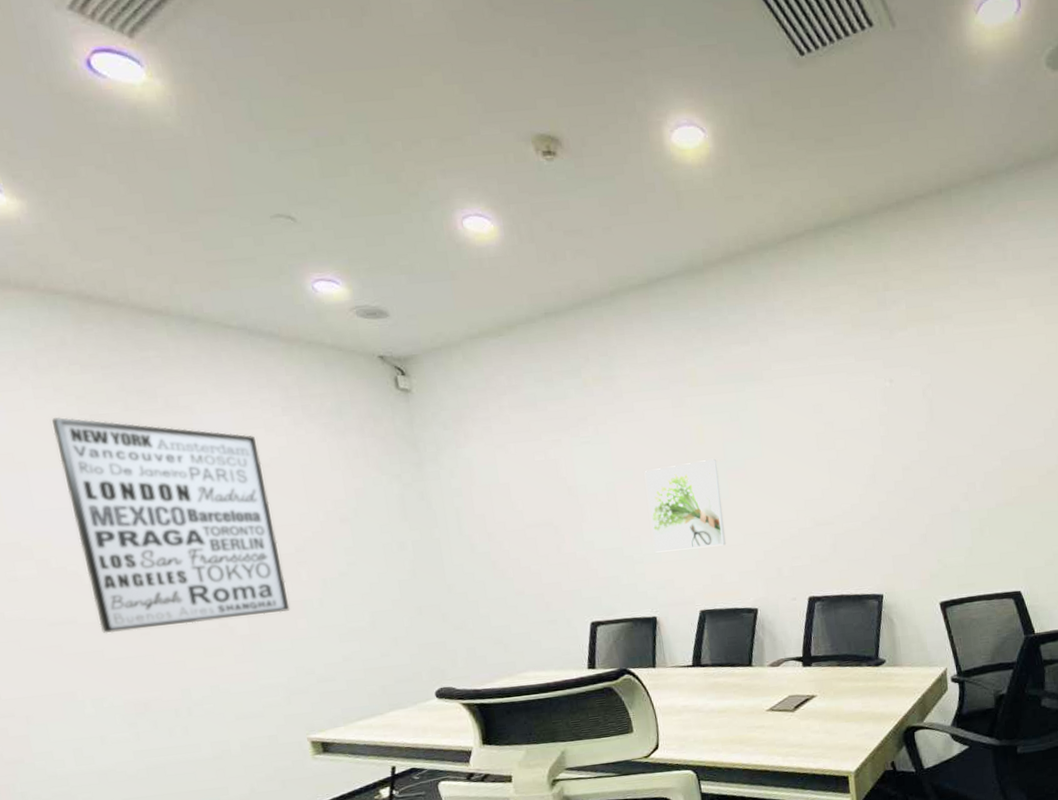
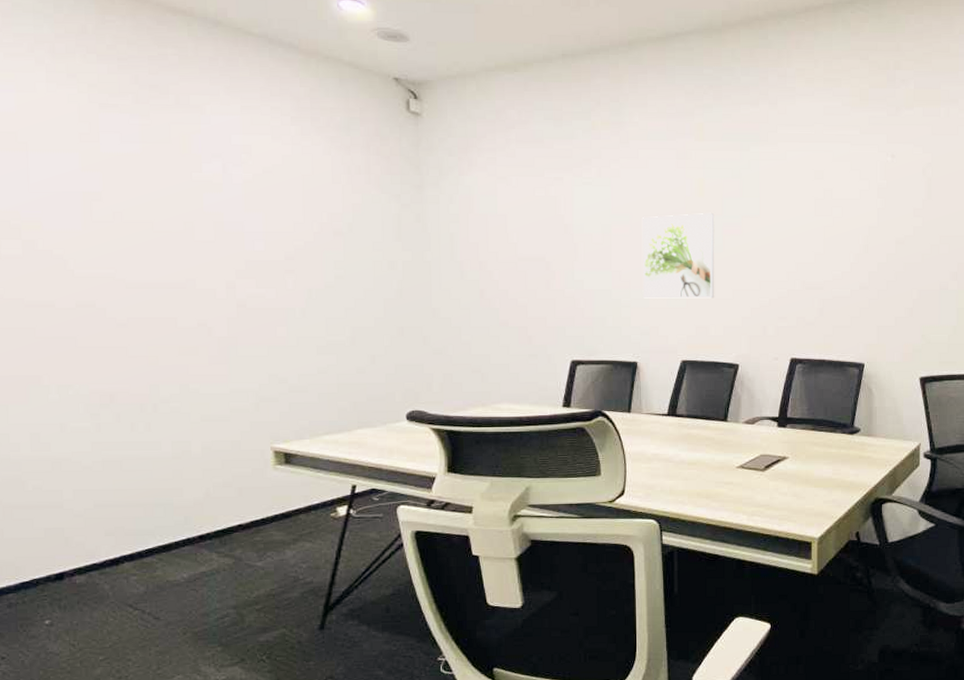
wall art: present [52,417,290,634] -> none [60,103,271,321]

